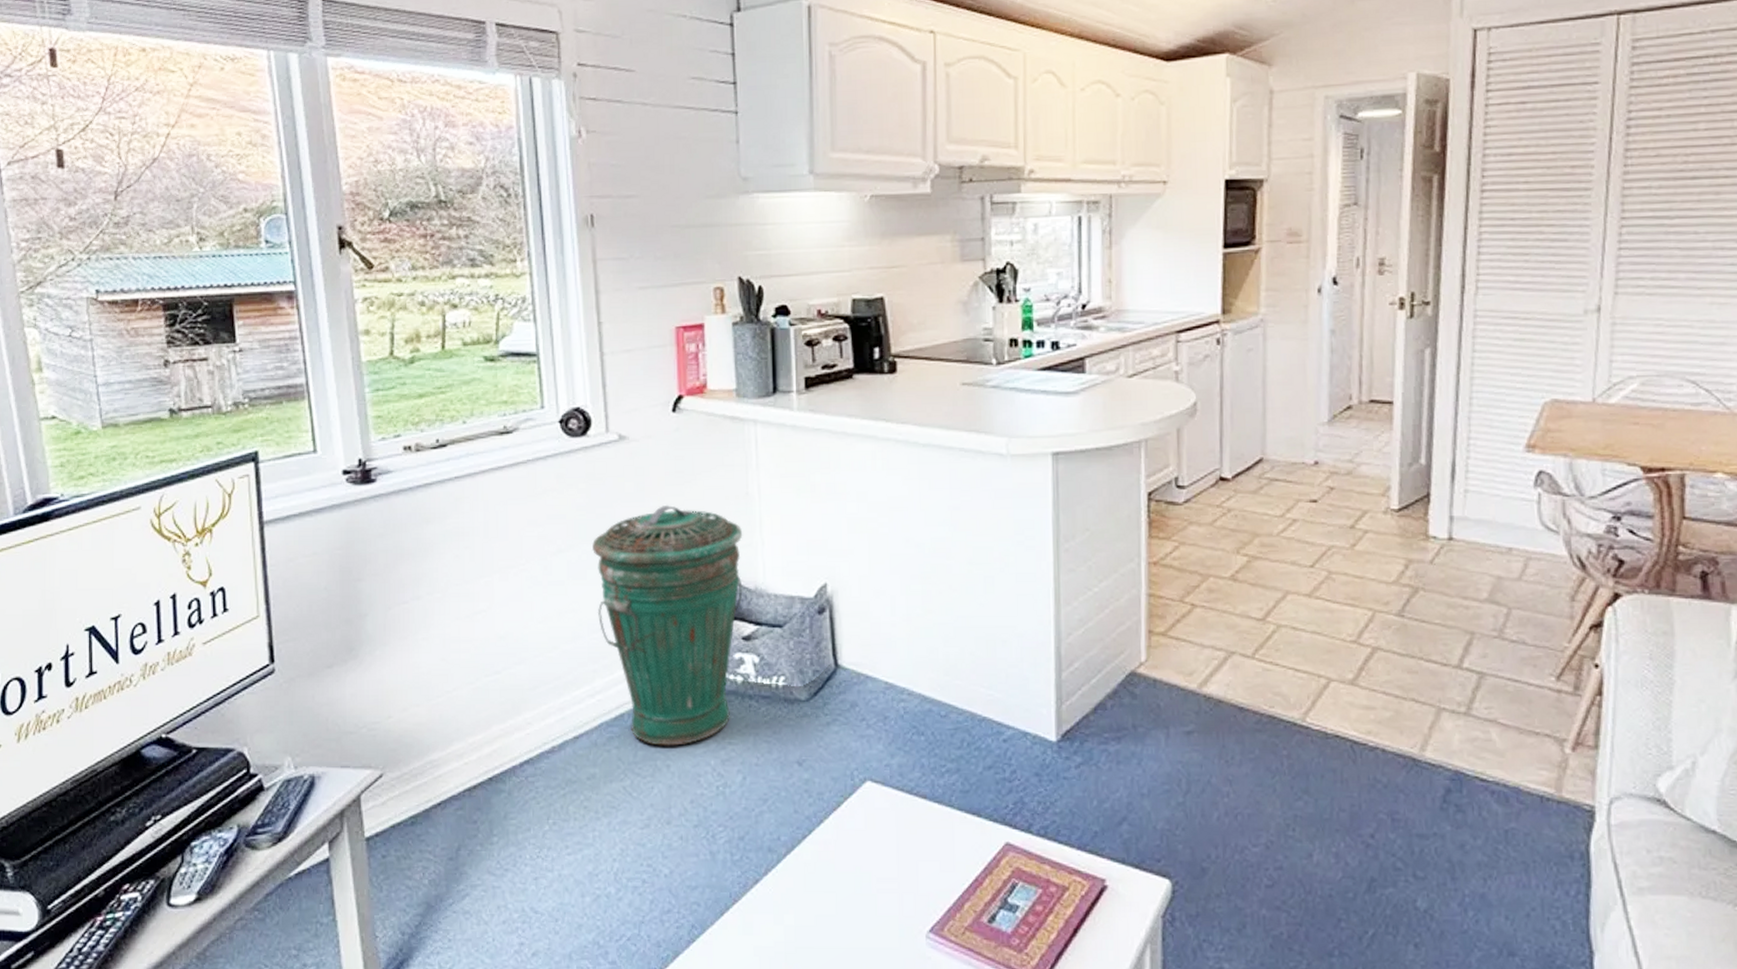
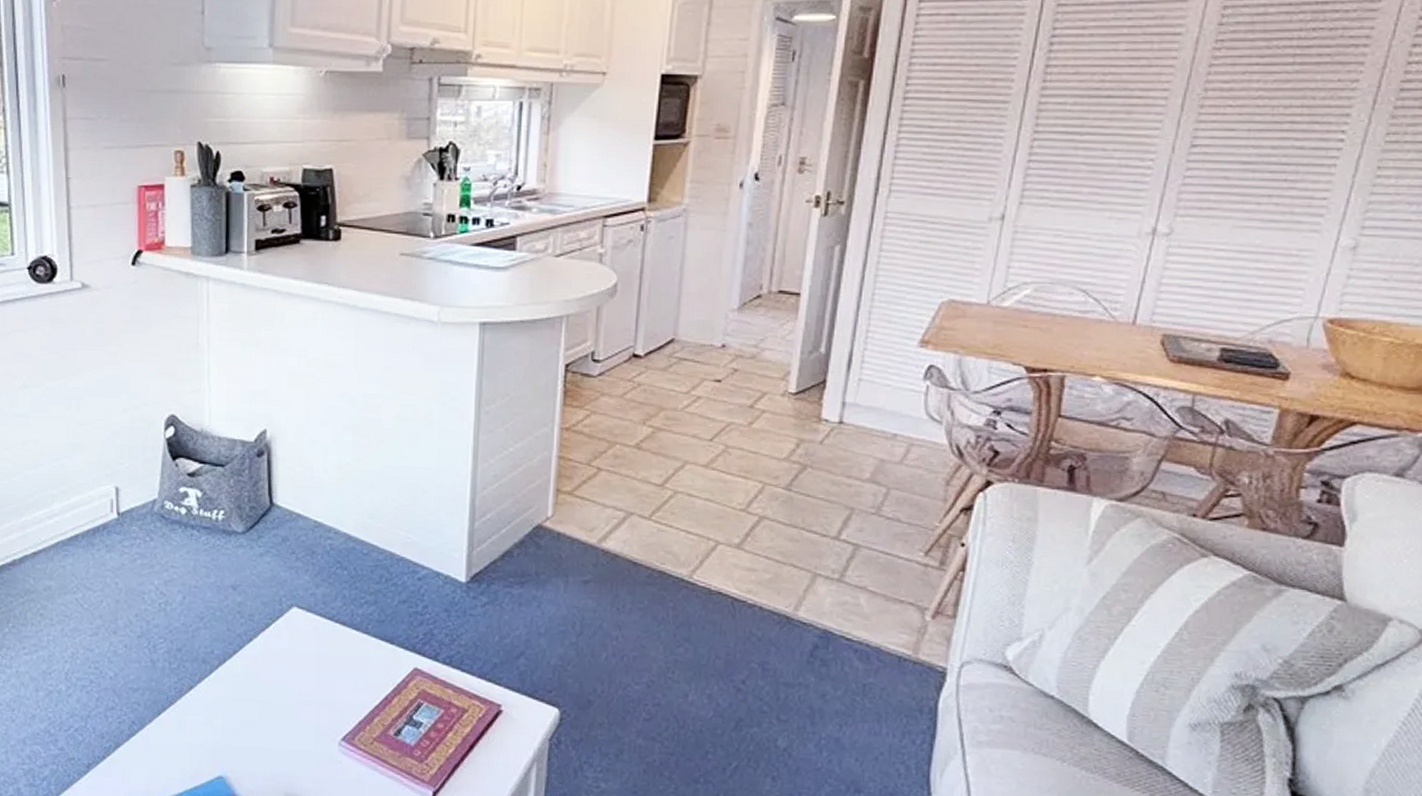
trash can: present [591,504,743,746] -> none [54,349,192,566]

